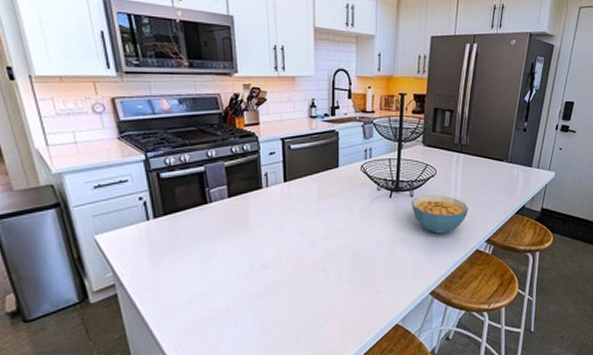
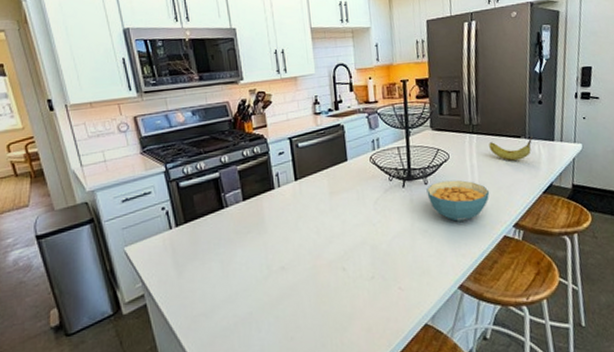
fruit: none [474,161,514,182] -> present [489,136,533,161]

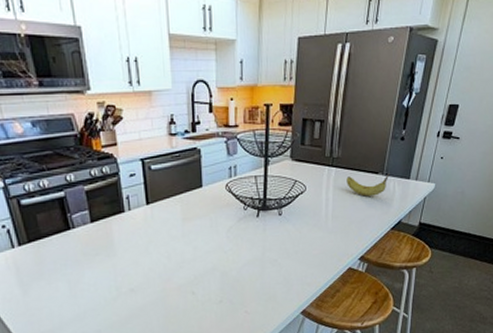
cereal bowl: present [426,179,490,222] -> none [280,212,341,253]

